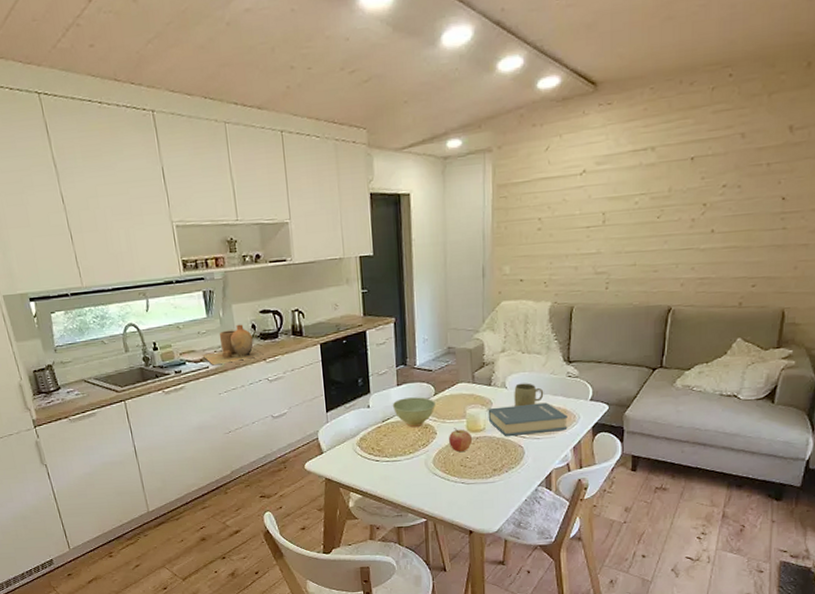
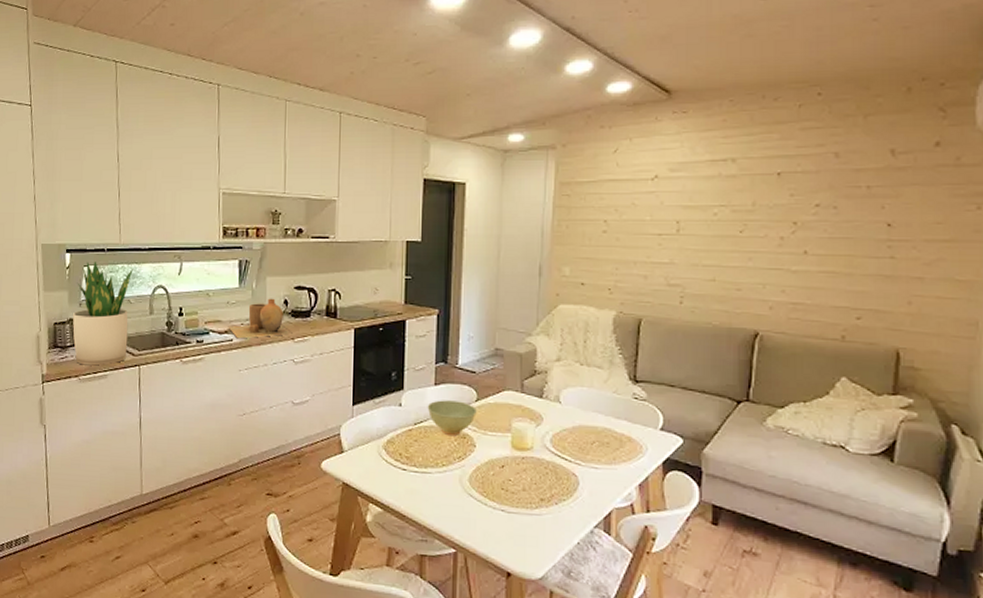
planter: none [47,307,110,407] -> present [73,261,133,366]
fruit: present [449,428,473,452] -> none [490,442,518,472]
hardback book: present [488,402,568,436] -> none [537,424,633,463]
mug: present [514,383,544,407] -> none [569,399,605,428]

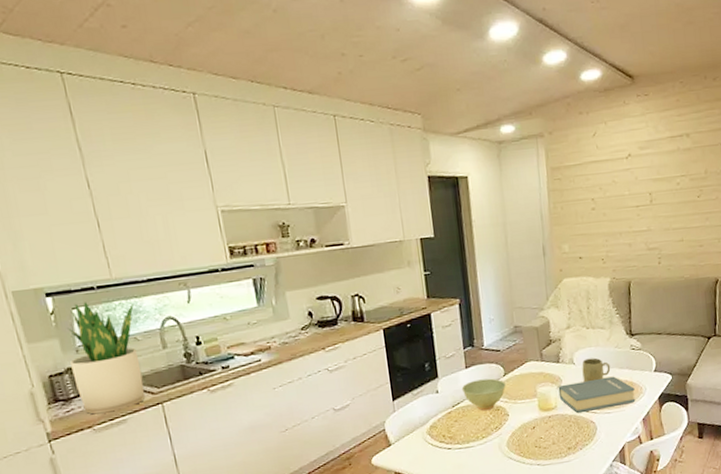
vase: present [228,298,292,339] -> none [253,312,322,358]
hardback book: none [537,424,633,463] -> present [558,376,636,413]
mug: none [569,399,605,428] -> present [582,357,611,383]

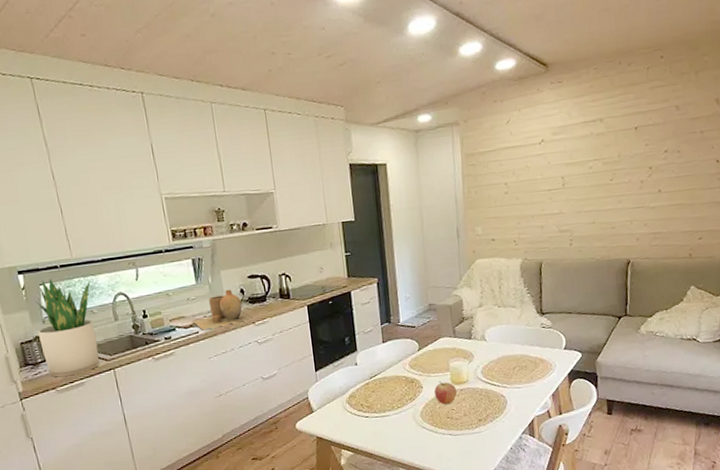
vase: none [253,312,322,358] -> present [192,289,253,331]
bowl: present [461,378,506,410] -> none [378,352,420,382]
fruit: none [521,408,546,433] -> present [434,381,458,404]
hardback book: present [558,376,636,413] -> none [470,353,546,387]
mug: present [582,357,611,383] -> none [493,335,521,358]

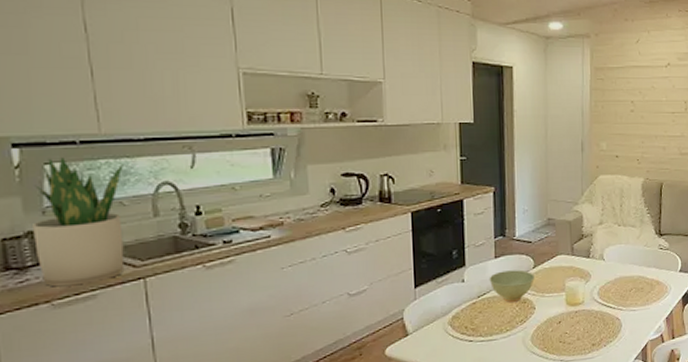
vase: present [192,289,253,331] -> none [263,187,343,235]
bowl: none [378,352,420,382] -> present [489,270,535,302]
fruit: present [434,381,458,404] -> none [548,302,572,327]

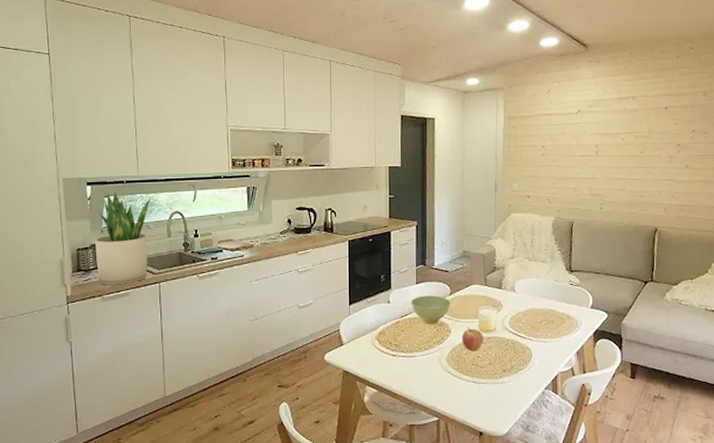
fruit: none [548,302,572,327] -> present [462,327,484,350]

